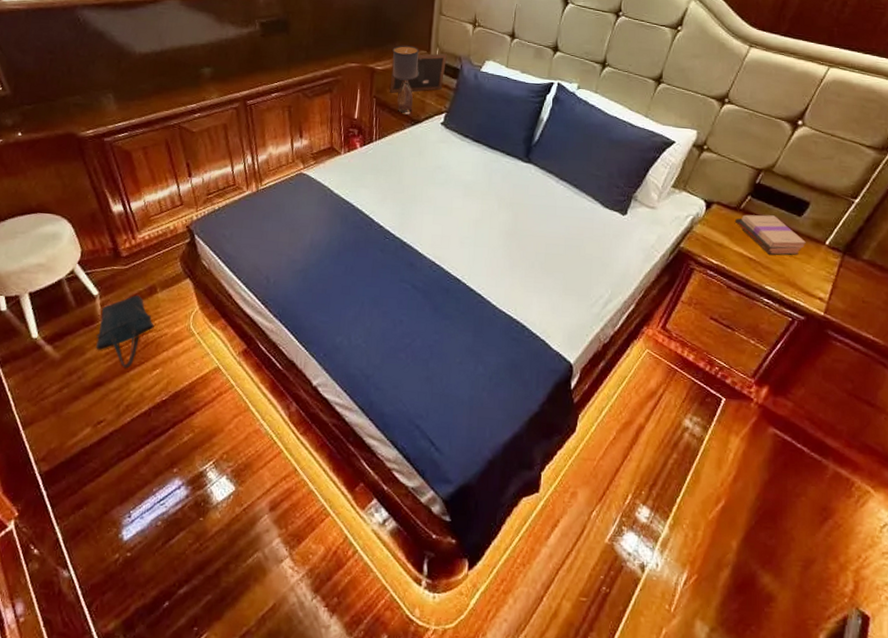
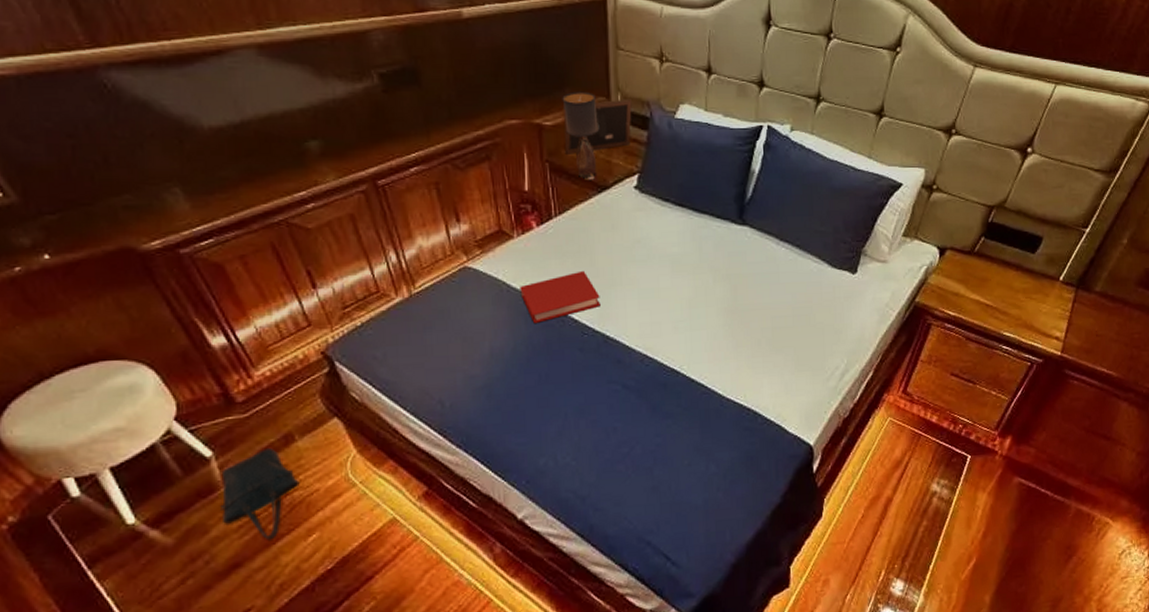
book: none [340,186,403,225] -> present [520,270,601,325]
books: present [734,214,806,255] -> none [969,255,1041,298]

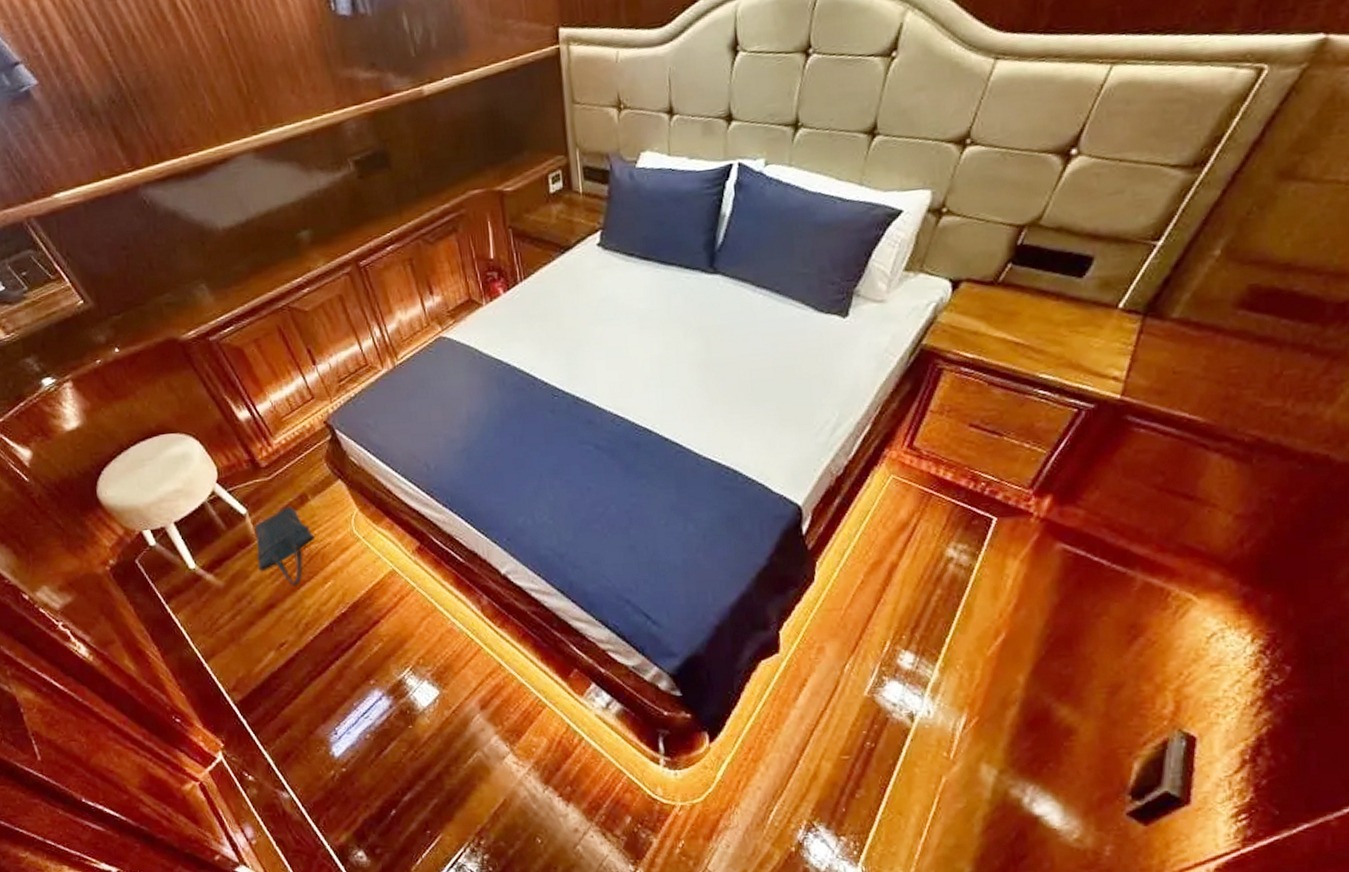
book: present [520,270,601,325] -> none [491,333,569,389]
table lamp: present [562,91,600,180] -> none [521,151,560,242]
picture frame: present [562,99,632,154] -> none [522,153,591,218]

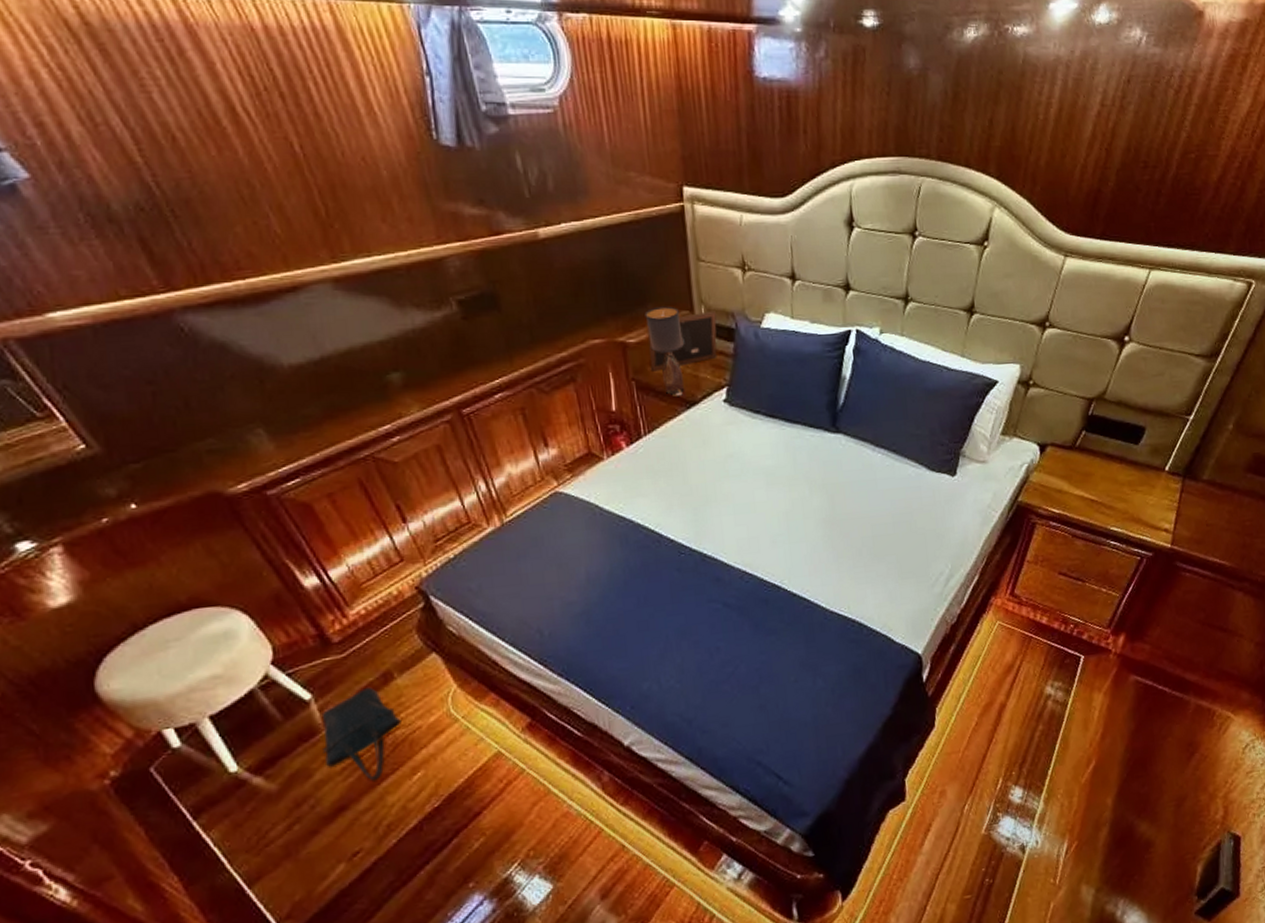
table lamp: none [521,151,560,242] -> present [645,306,685,396]
picture frame: none [522,153,591,218] -> present [646,311,717,371]

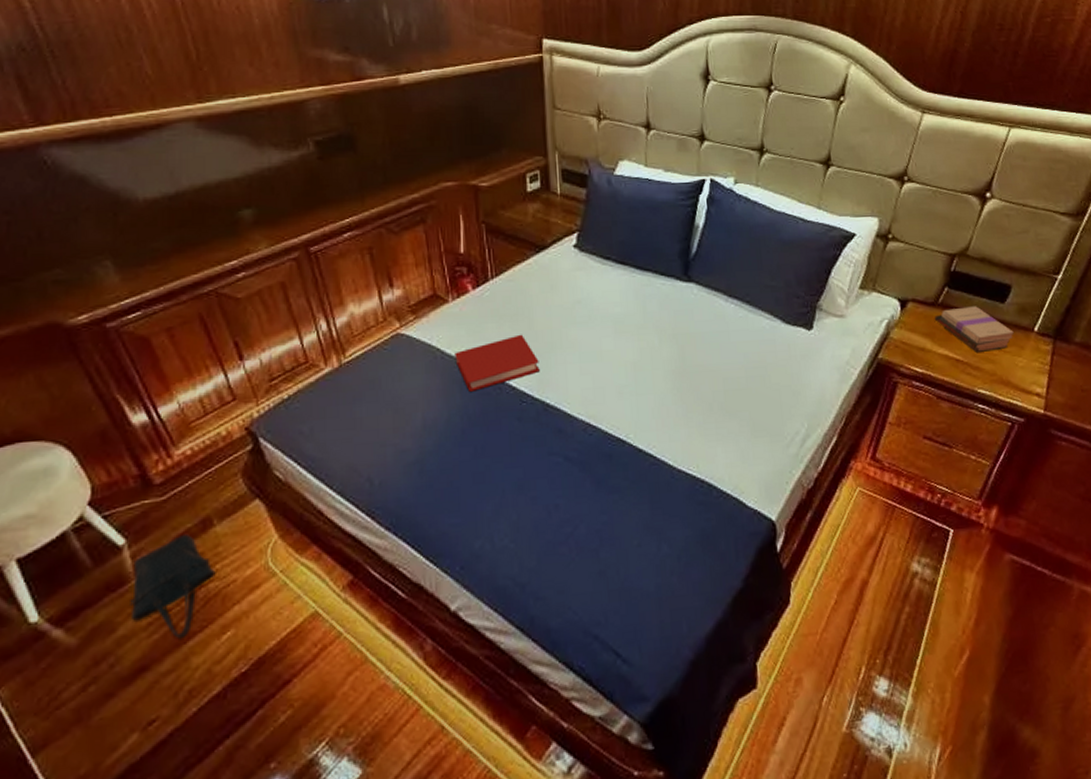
book: none [613,489,696,547] -> present [455,334,540,393]
table lamp: present [645,306,685,396] -> none [498,151,537,240]
picture frame: present [646,311,717,371] -> none [499,157,570,215]
books: none [1071,448,1146,492] -> present [934,306,1014,352]

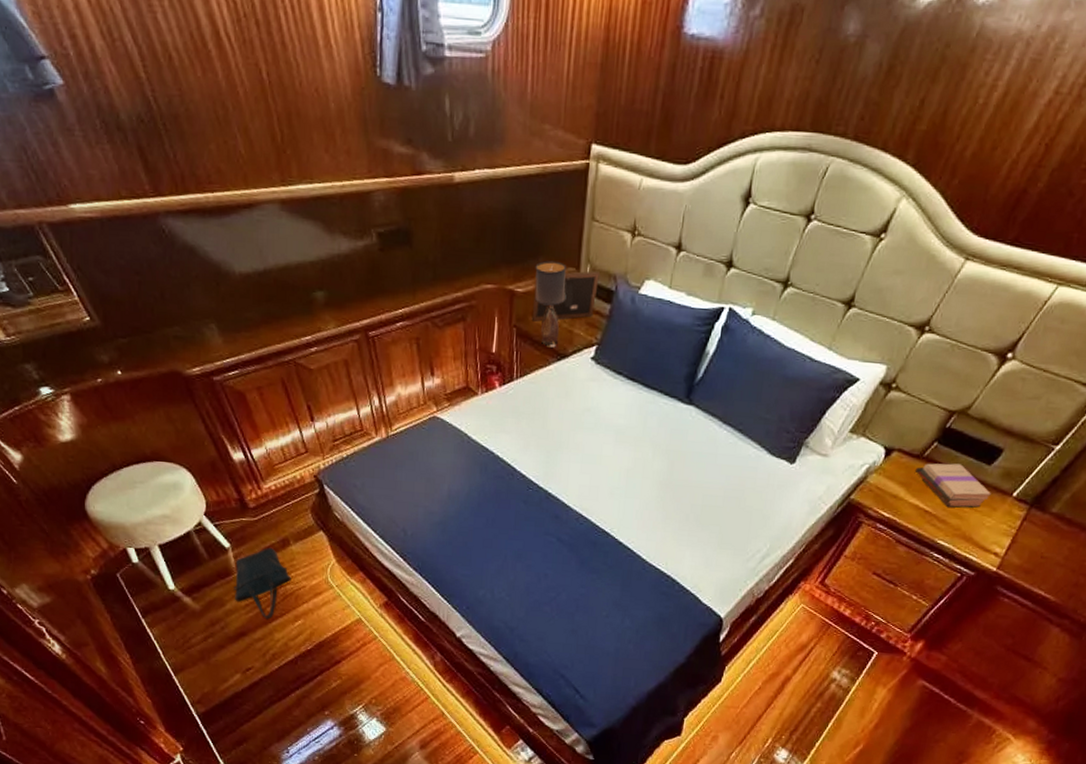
book: present [455,334,540,393] -> none [478,431,548,475]
table lamp: none [498,151,537,240] -> present [535,260,566,348]
picture frame: none [499,157,570,215] -> present [531,271,600,322]

